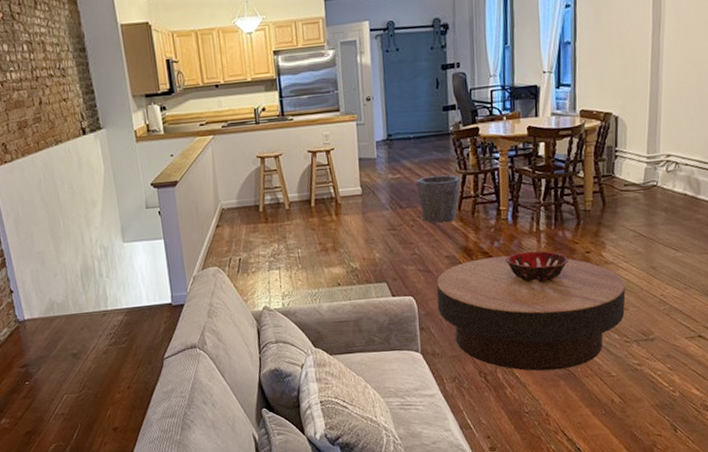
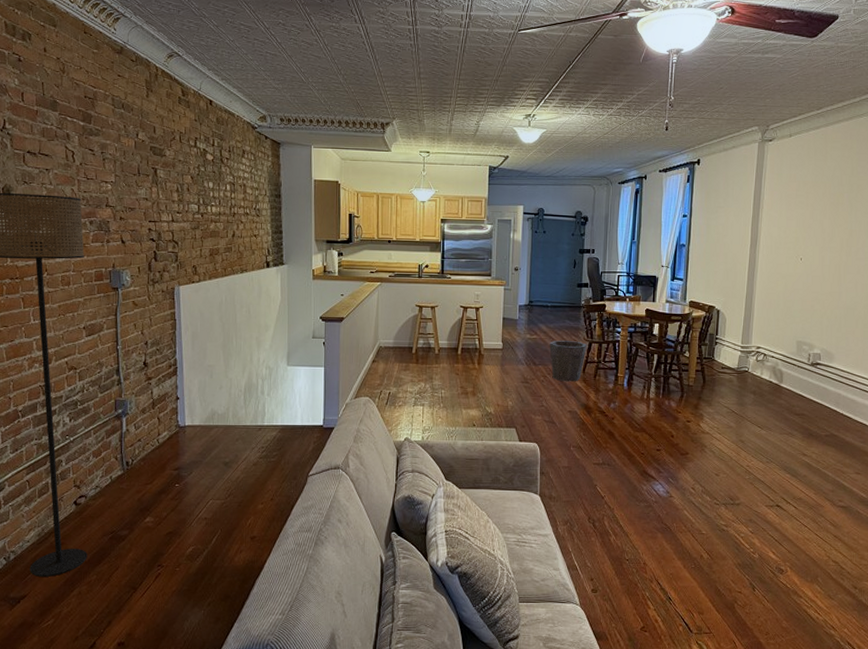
coffee table: present [437,256,626,371] -> none [557,417,718,523]
decorative bowl: present [505,251,568,282] -> none [619,415,672,443]

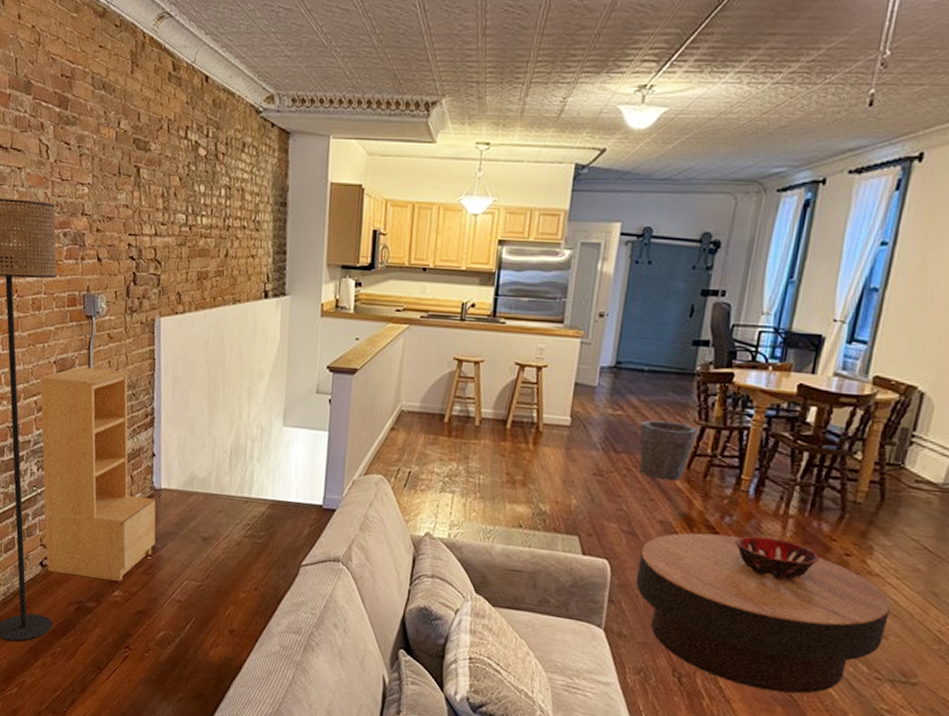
bookshelf: none [70,331,182,509] -> present [39,367,156,581]
coffee table: none [557,417,718,523] -> present [635,532,891,694]
decorative bowl: none [619,415,672,443] -> present [735,535,819,580]

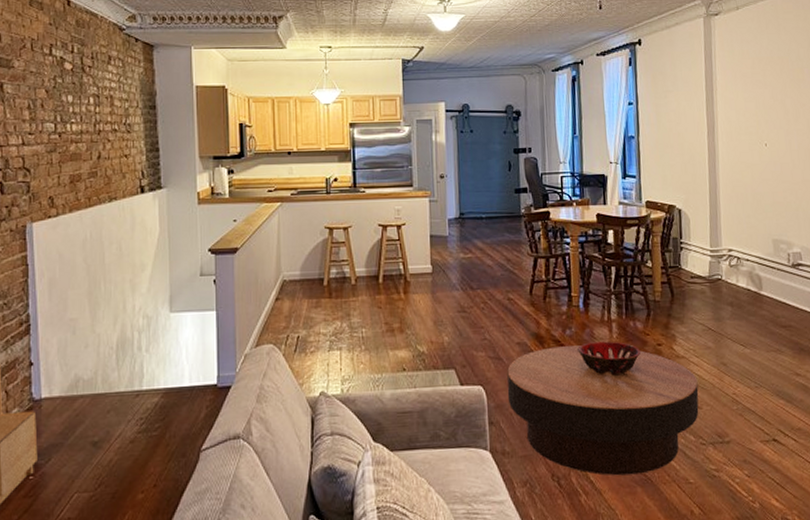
waste bin: present [639,420,698,481] -> none [488,257,532,308]

